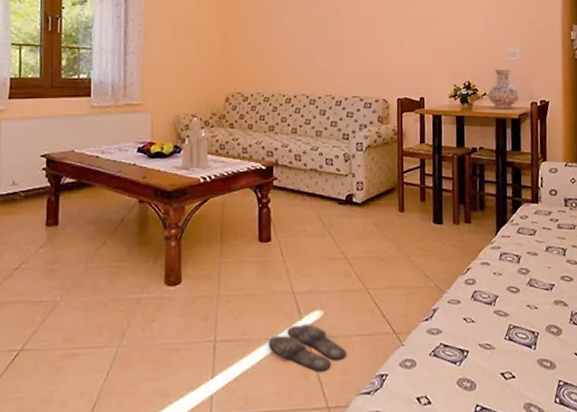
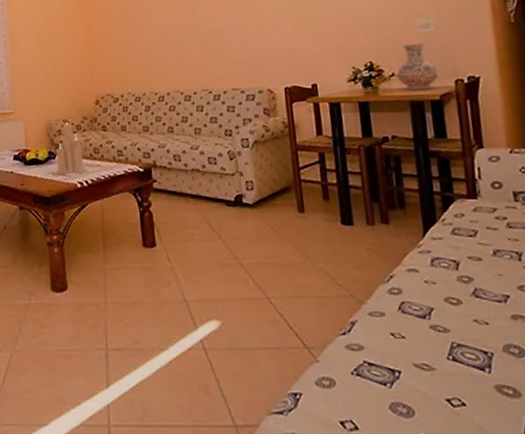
slippers: present [269,324,346,372] -> none [163,334,251,387]

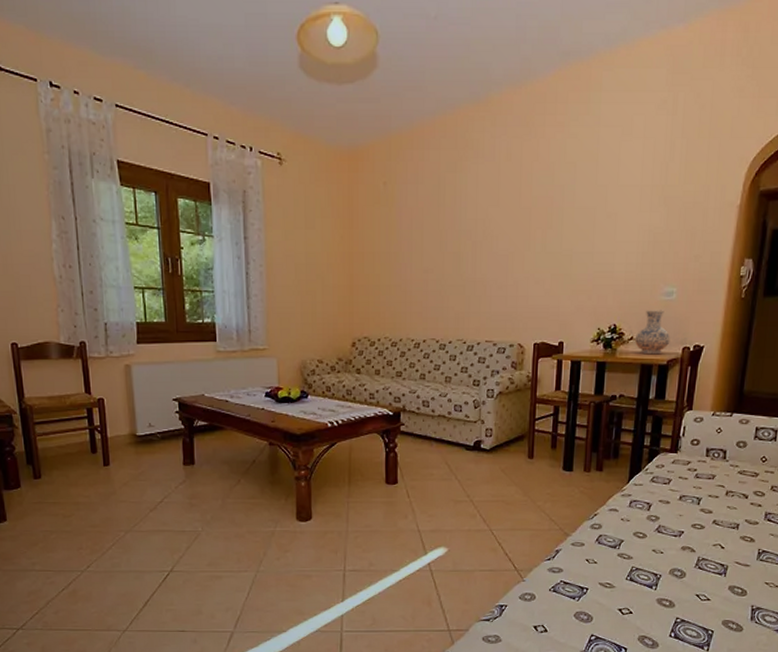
candle: present [56,122,85,175] -> none [308,362,336,415]

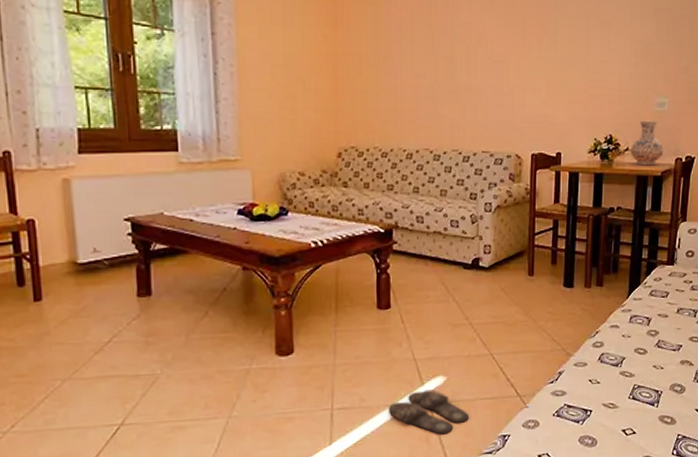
slippers: none [395,559,468,600] -> present [389,389,469,435]

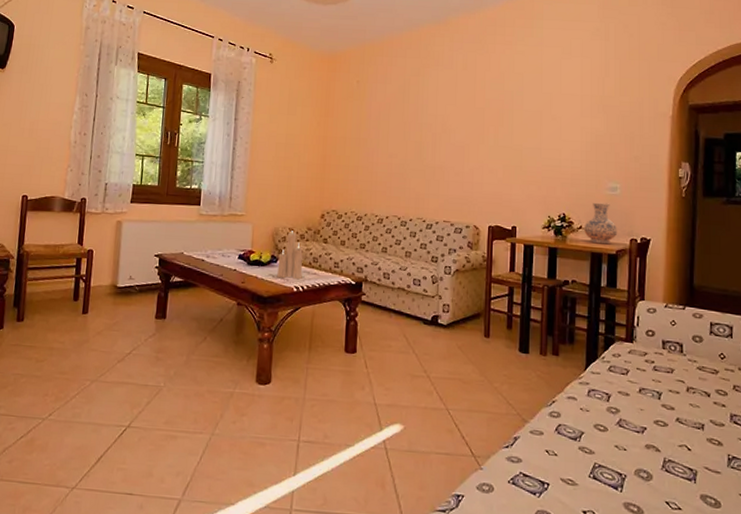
candle: none [288,175,321,234] -> present [277,231,303,280]
slippers: present [389,389,469,435] -> none [349,435,424,484]

